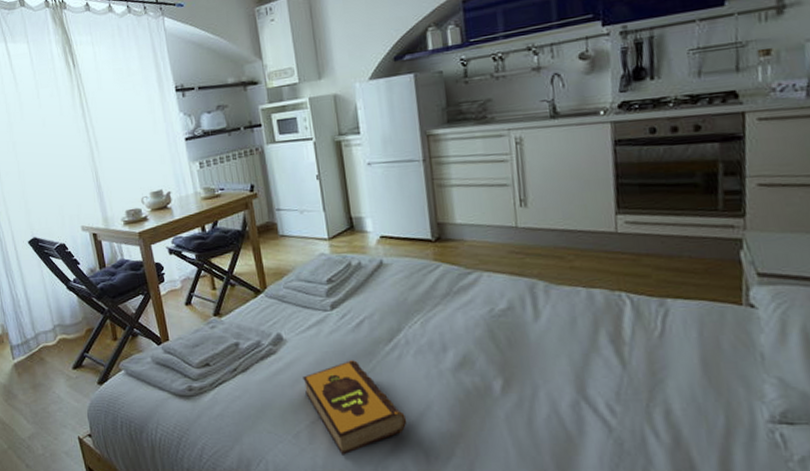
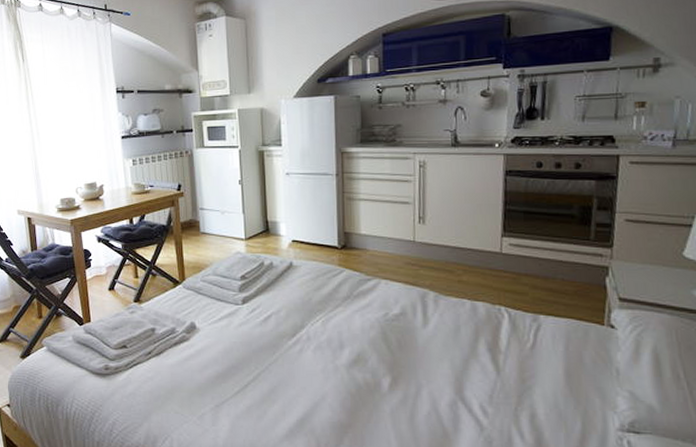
hardback book: present [302,360,406,455] -> none [211,351,302,438]

